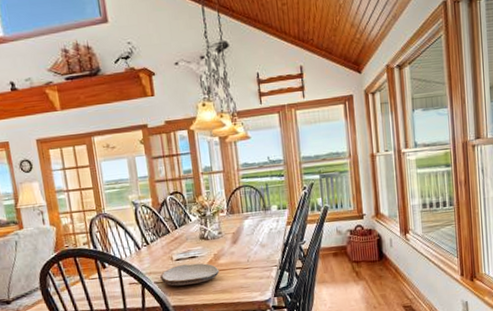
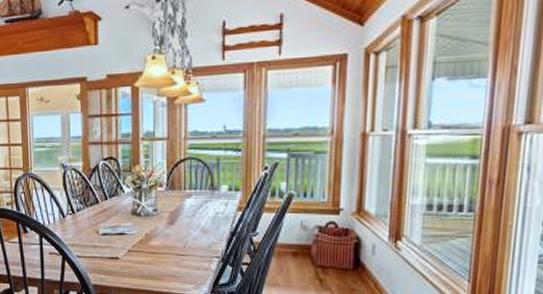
plate: present [160,263,220,286] -> none [83,241,150,264]

